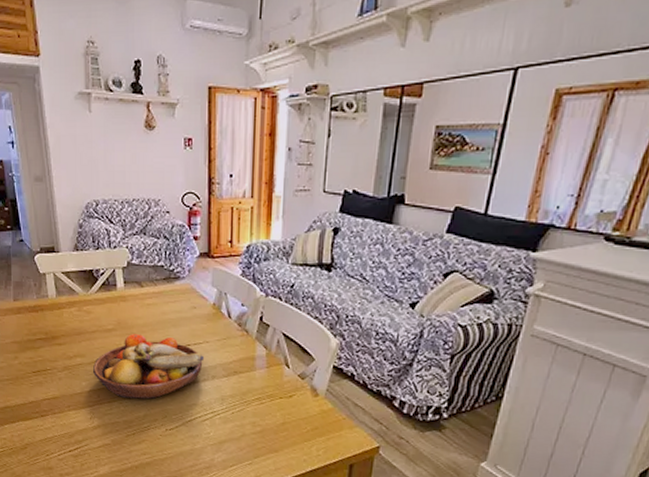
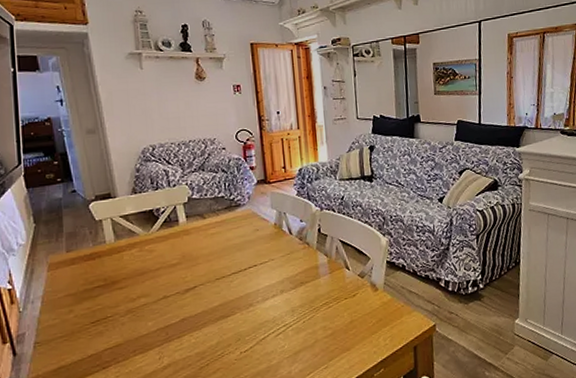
fruit bowl: present [93,334,205,400] -> none [159,261,272,330]

